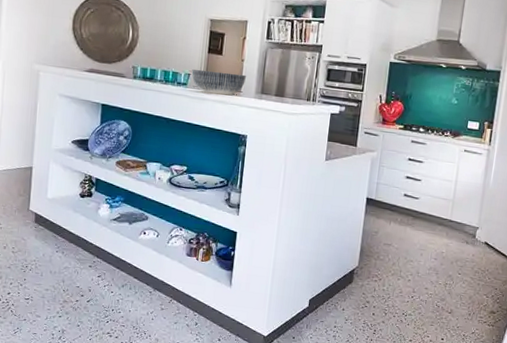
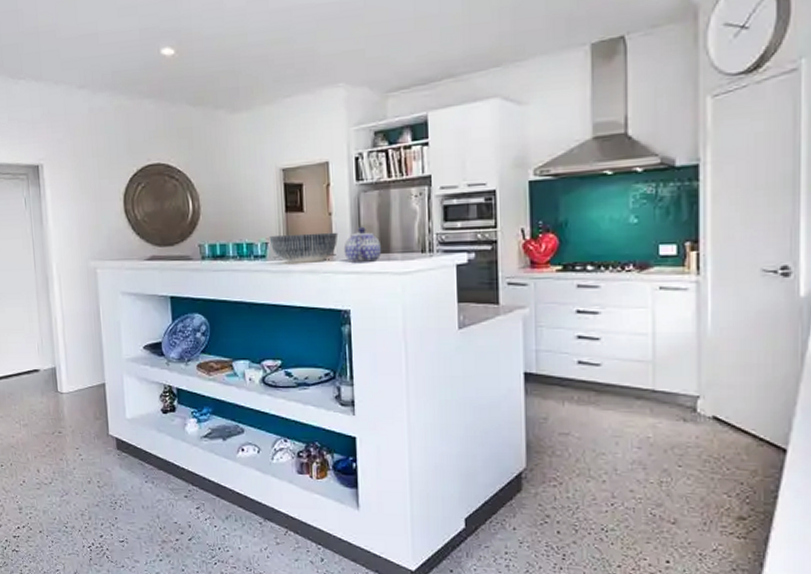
teapot: none [249,73,278,103] -> present [343,226,382,264]

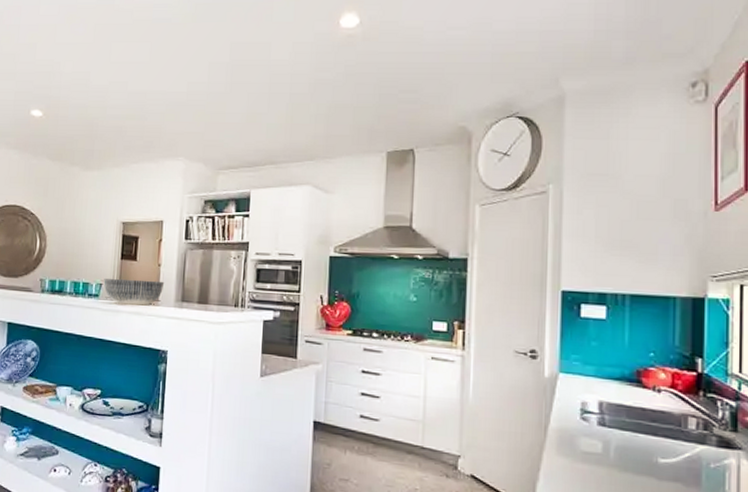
teapot: present [343,226,382,264] -> none [167,278,201,312]

